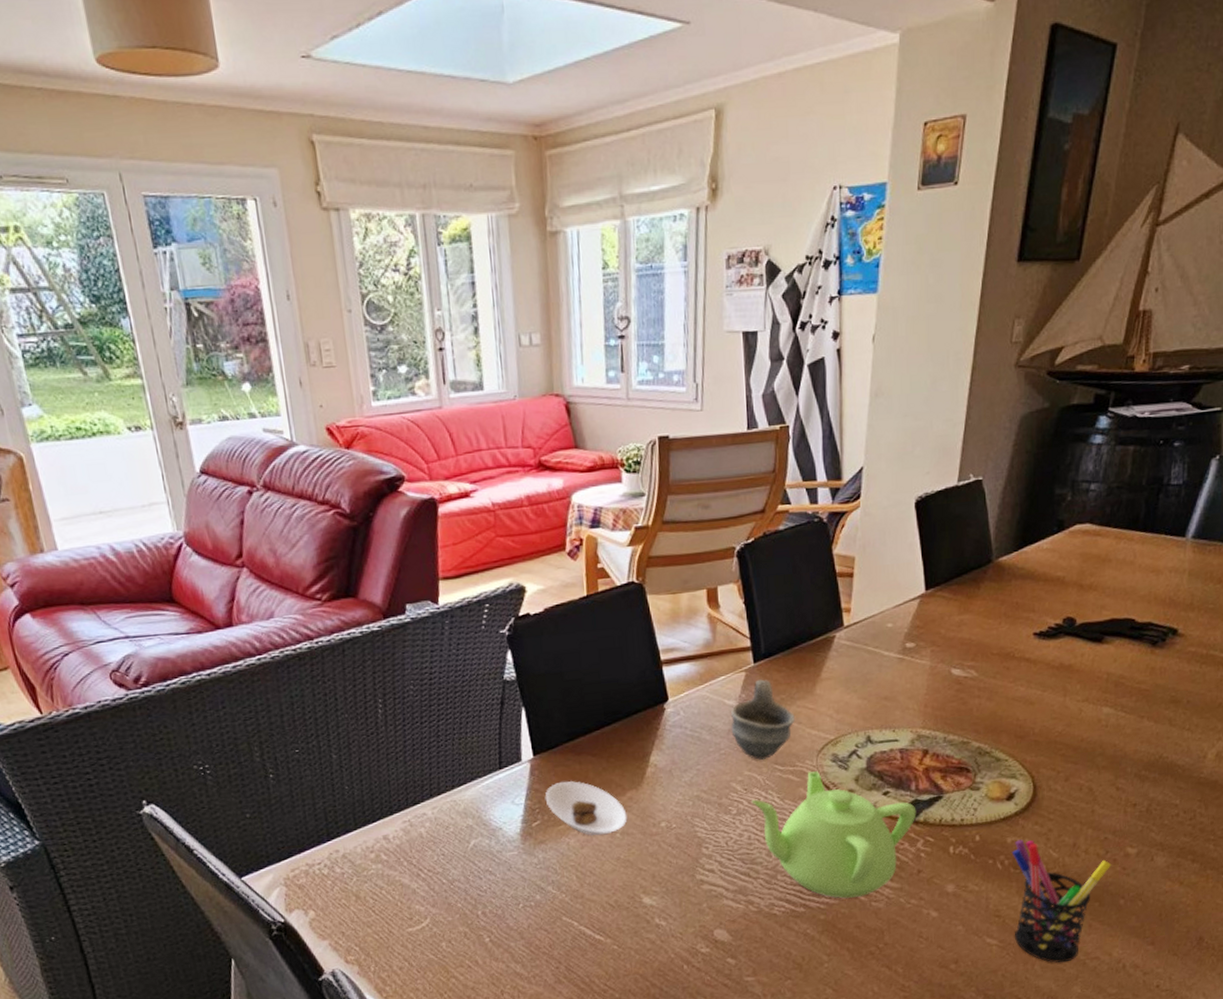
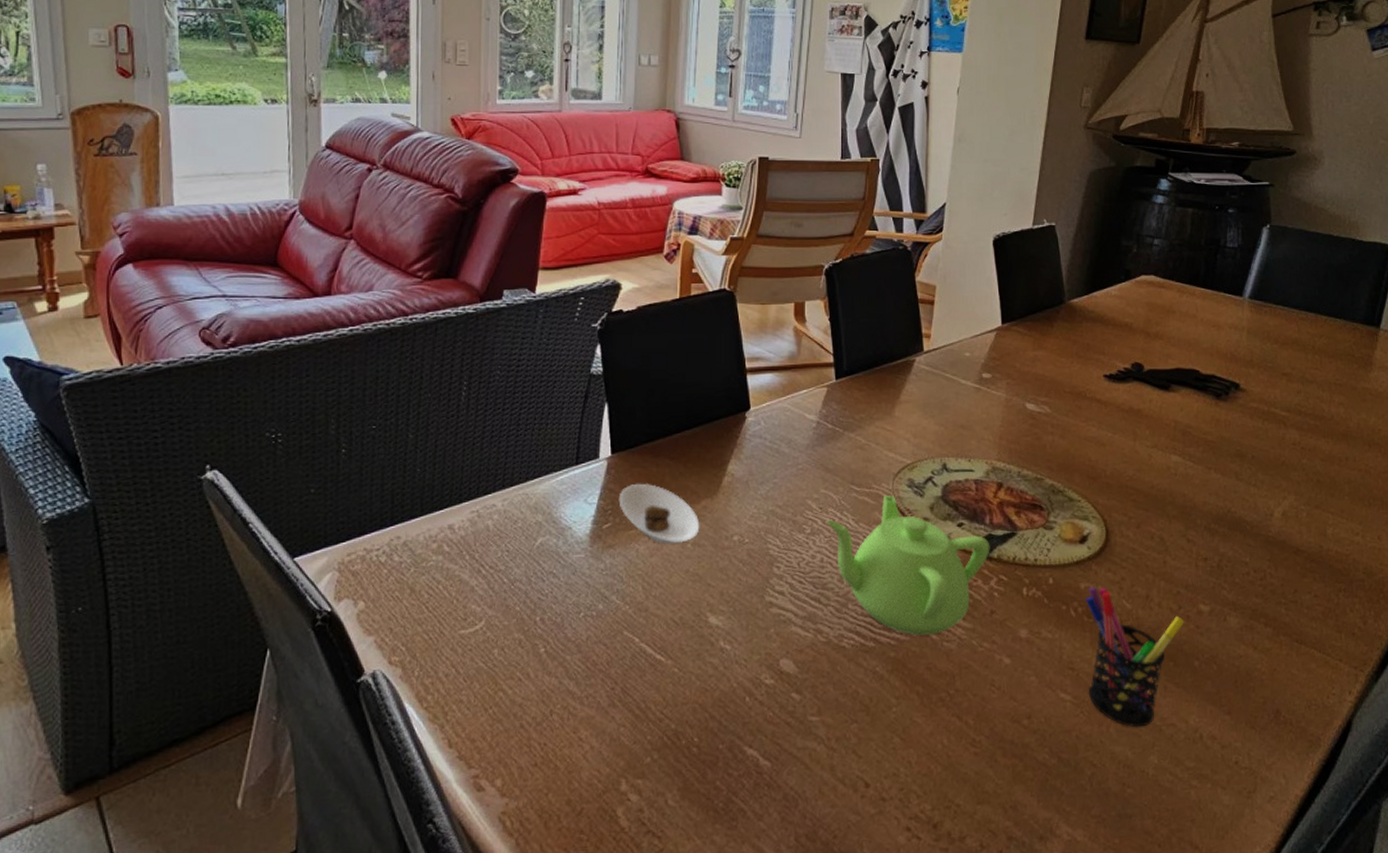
cup: present [731,679,795,760] -> none [810,396,873,478]

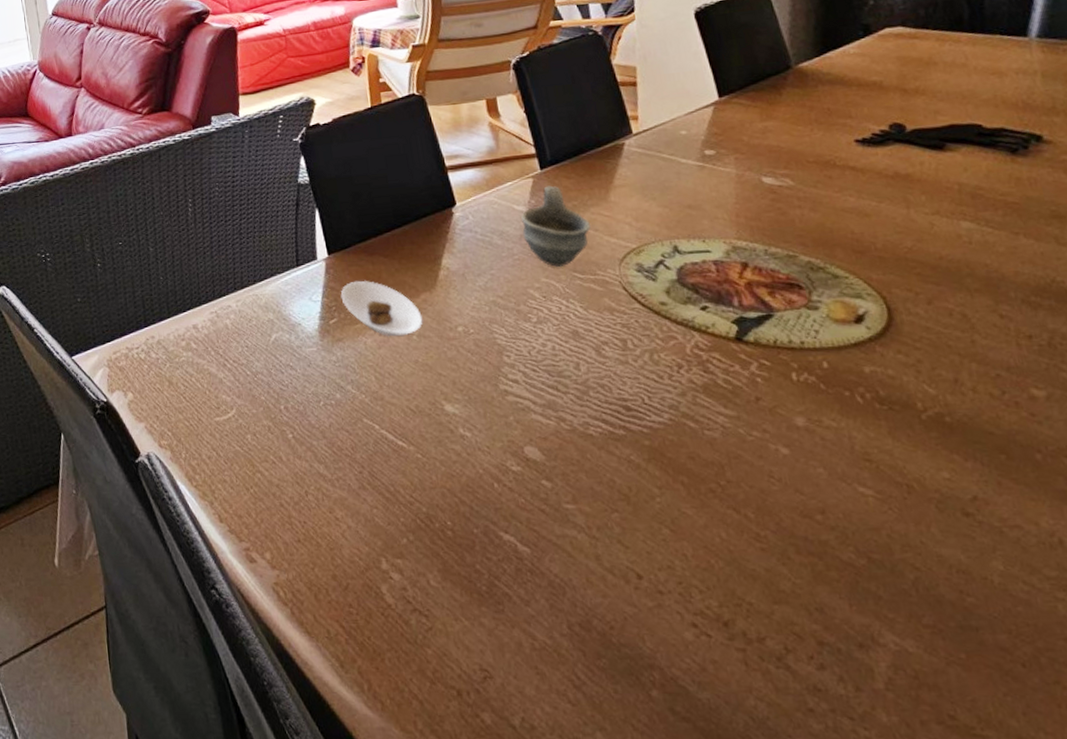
cup: none [810,396,873,478] -> present [521,185,591,267]
teapot: present [826,495,990,635] -> none [552,281,745,423]
pen holder: present [1085,586,1185,728] -> none [872,370,1014,528]

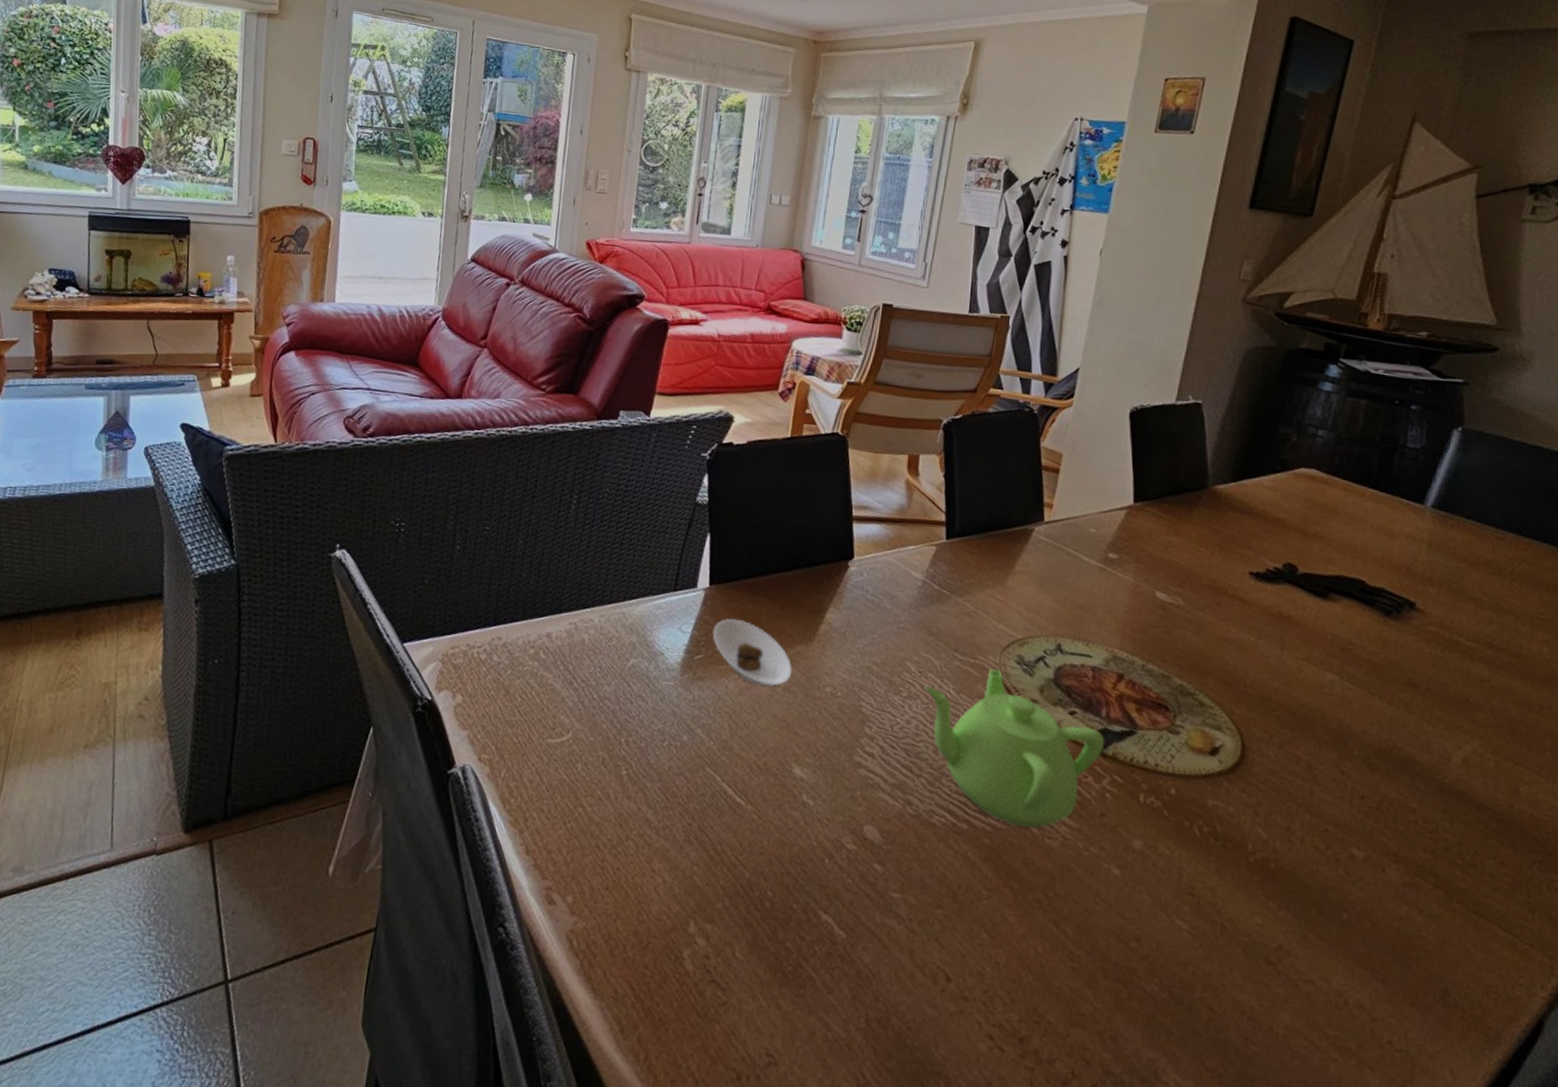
cup: present [521,185,591,267] -> none [913,557,982,644]
teapot: none [552,281,745,423] -> present [924,669,1105,828]

